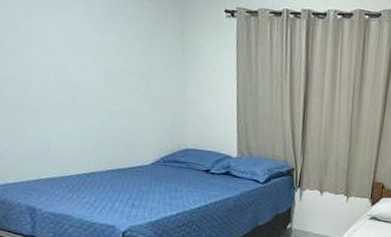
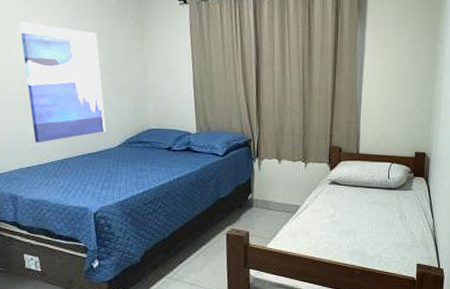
wall art: none [40,15,139,154] -> present [19,22,106,143]

